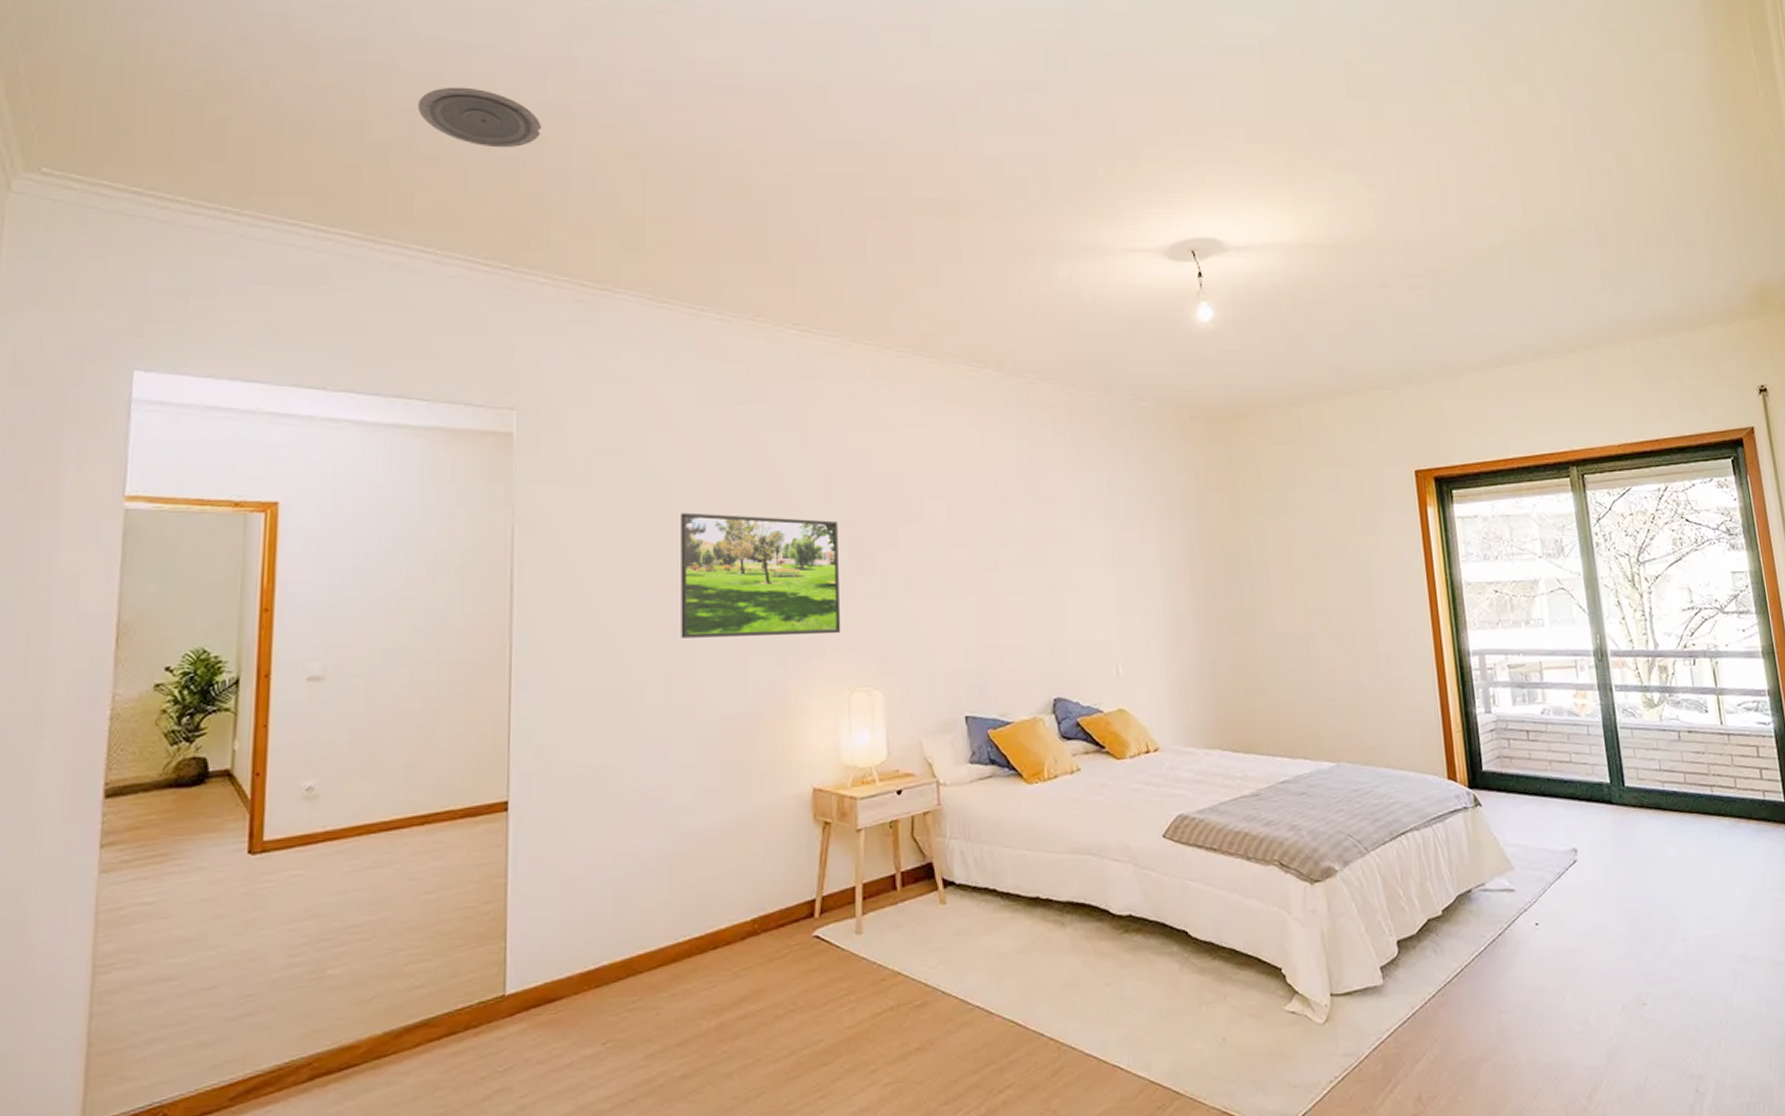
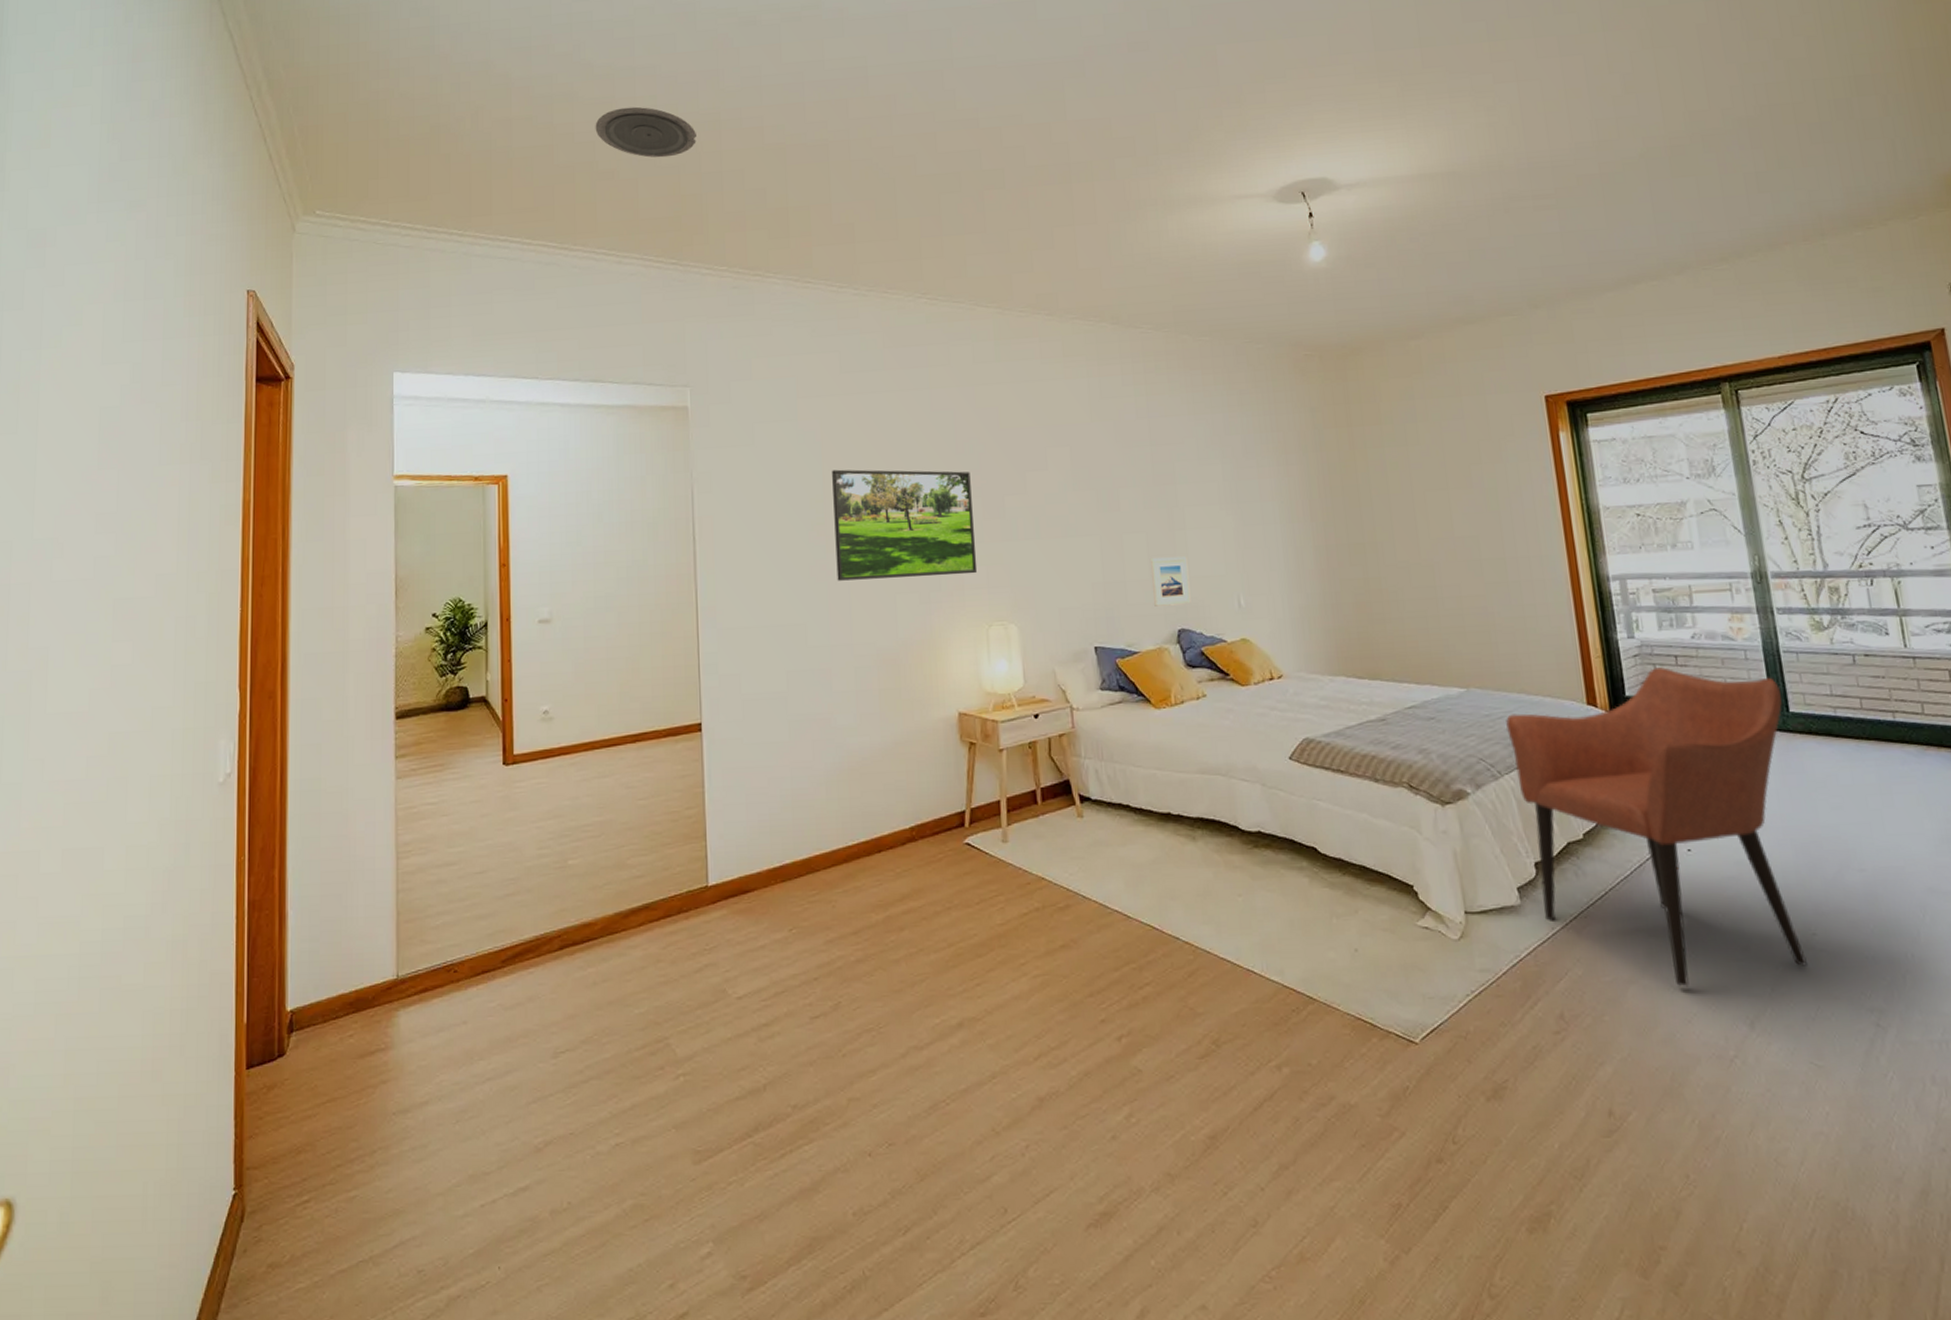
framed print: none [1026,621,1068,674] -> present [1149,556,1191,606]
armchair: none [1373,741,1639,1063] -> present [1506,666,1809,987]

